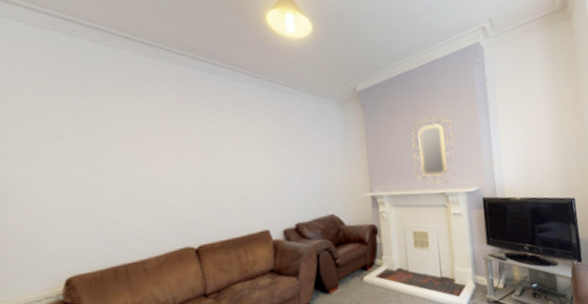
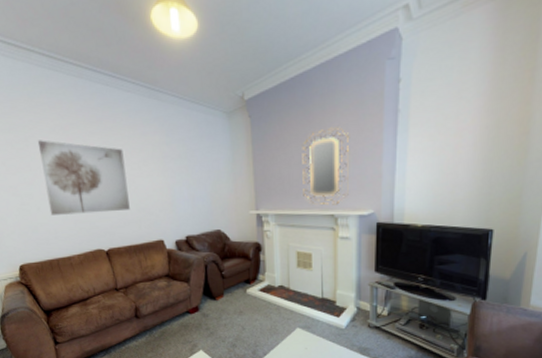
wall art: none [120,126,231,211] -> present [37,140,130,215]

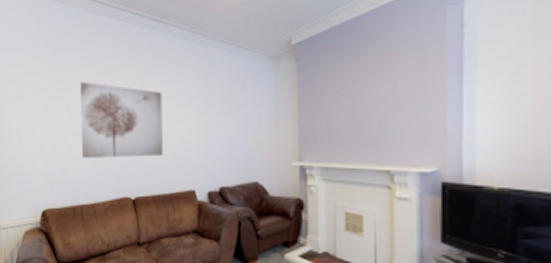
home mirror: present [302,127,350,206] -> none [353,73,408,160]

